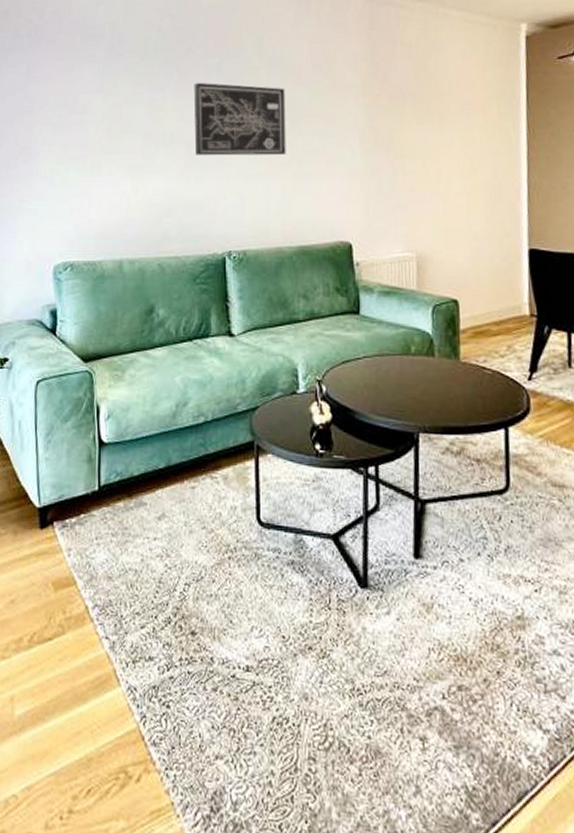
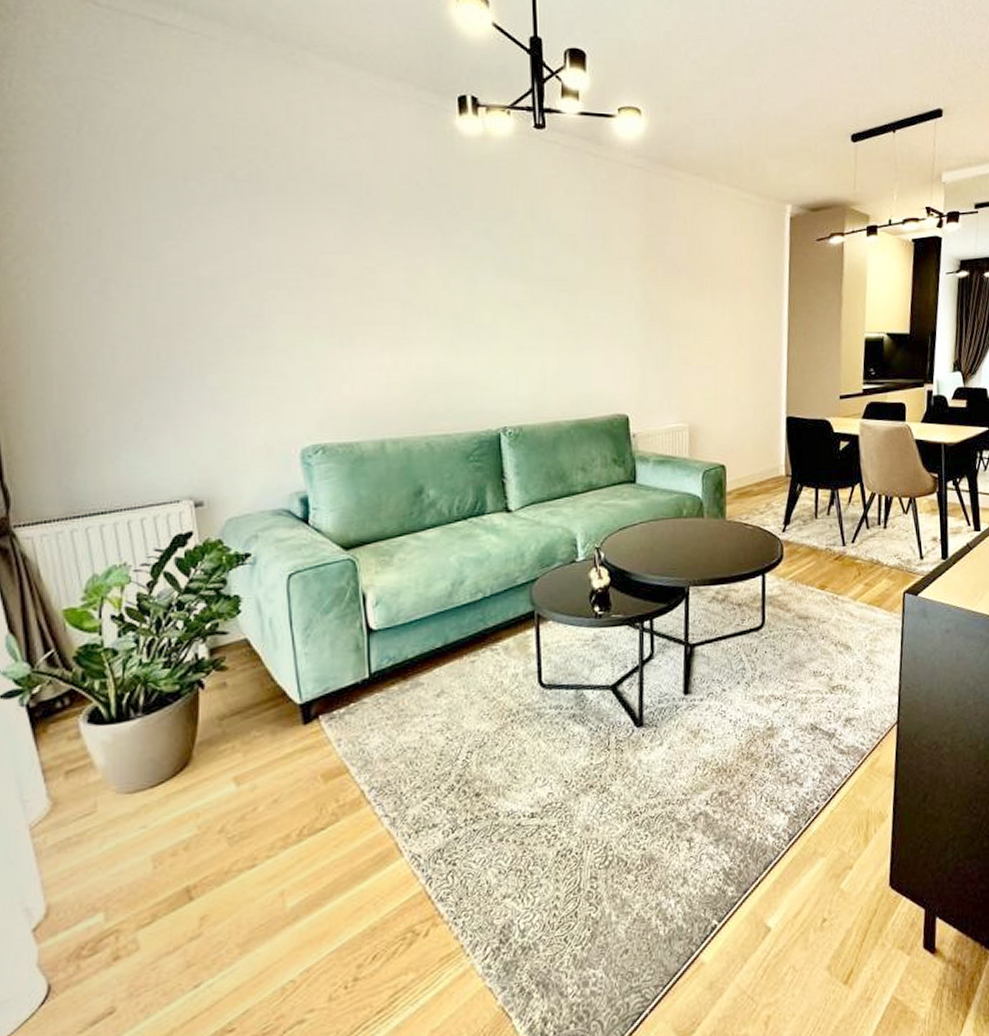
wall art: present [194,82,286,156] -> none [459,247,562,328]

